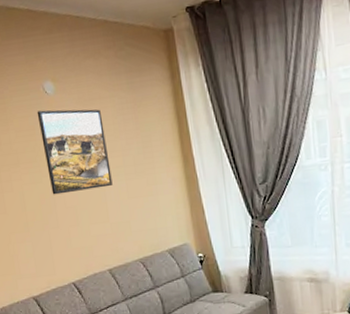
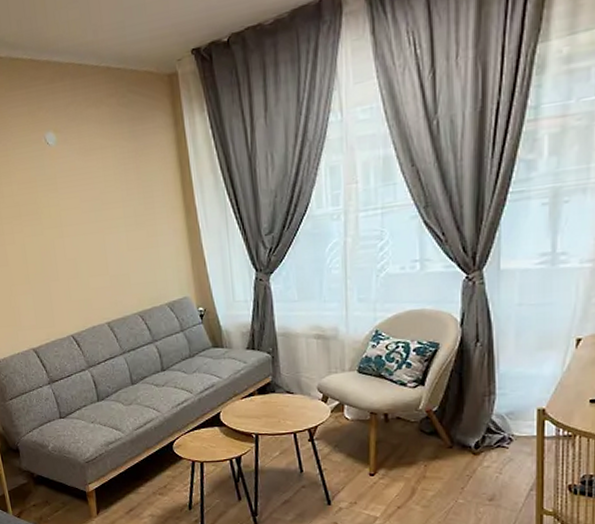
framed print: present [37,109,113,195] -> none [38,159,113,247]

